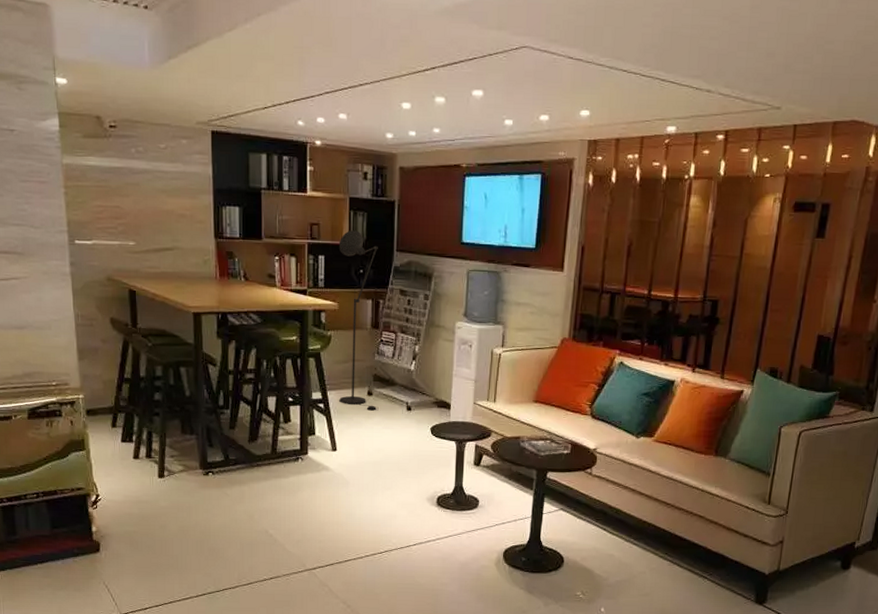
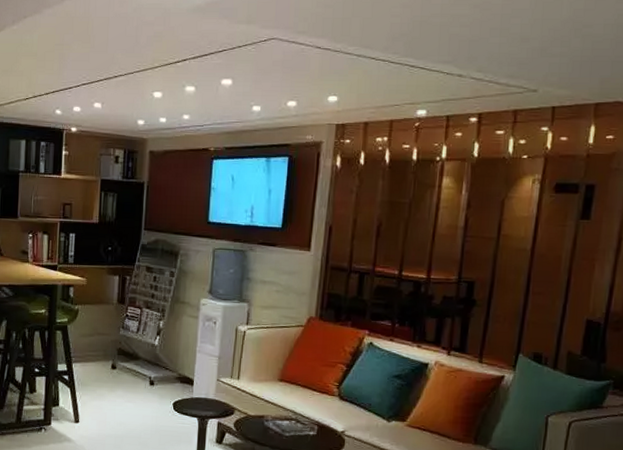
floor lamp: present [338,230,379,411] -> none [83,210,127,384]

